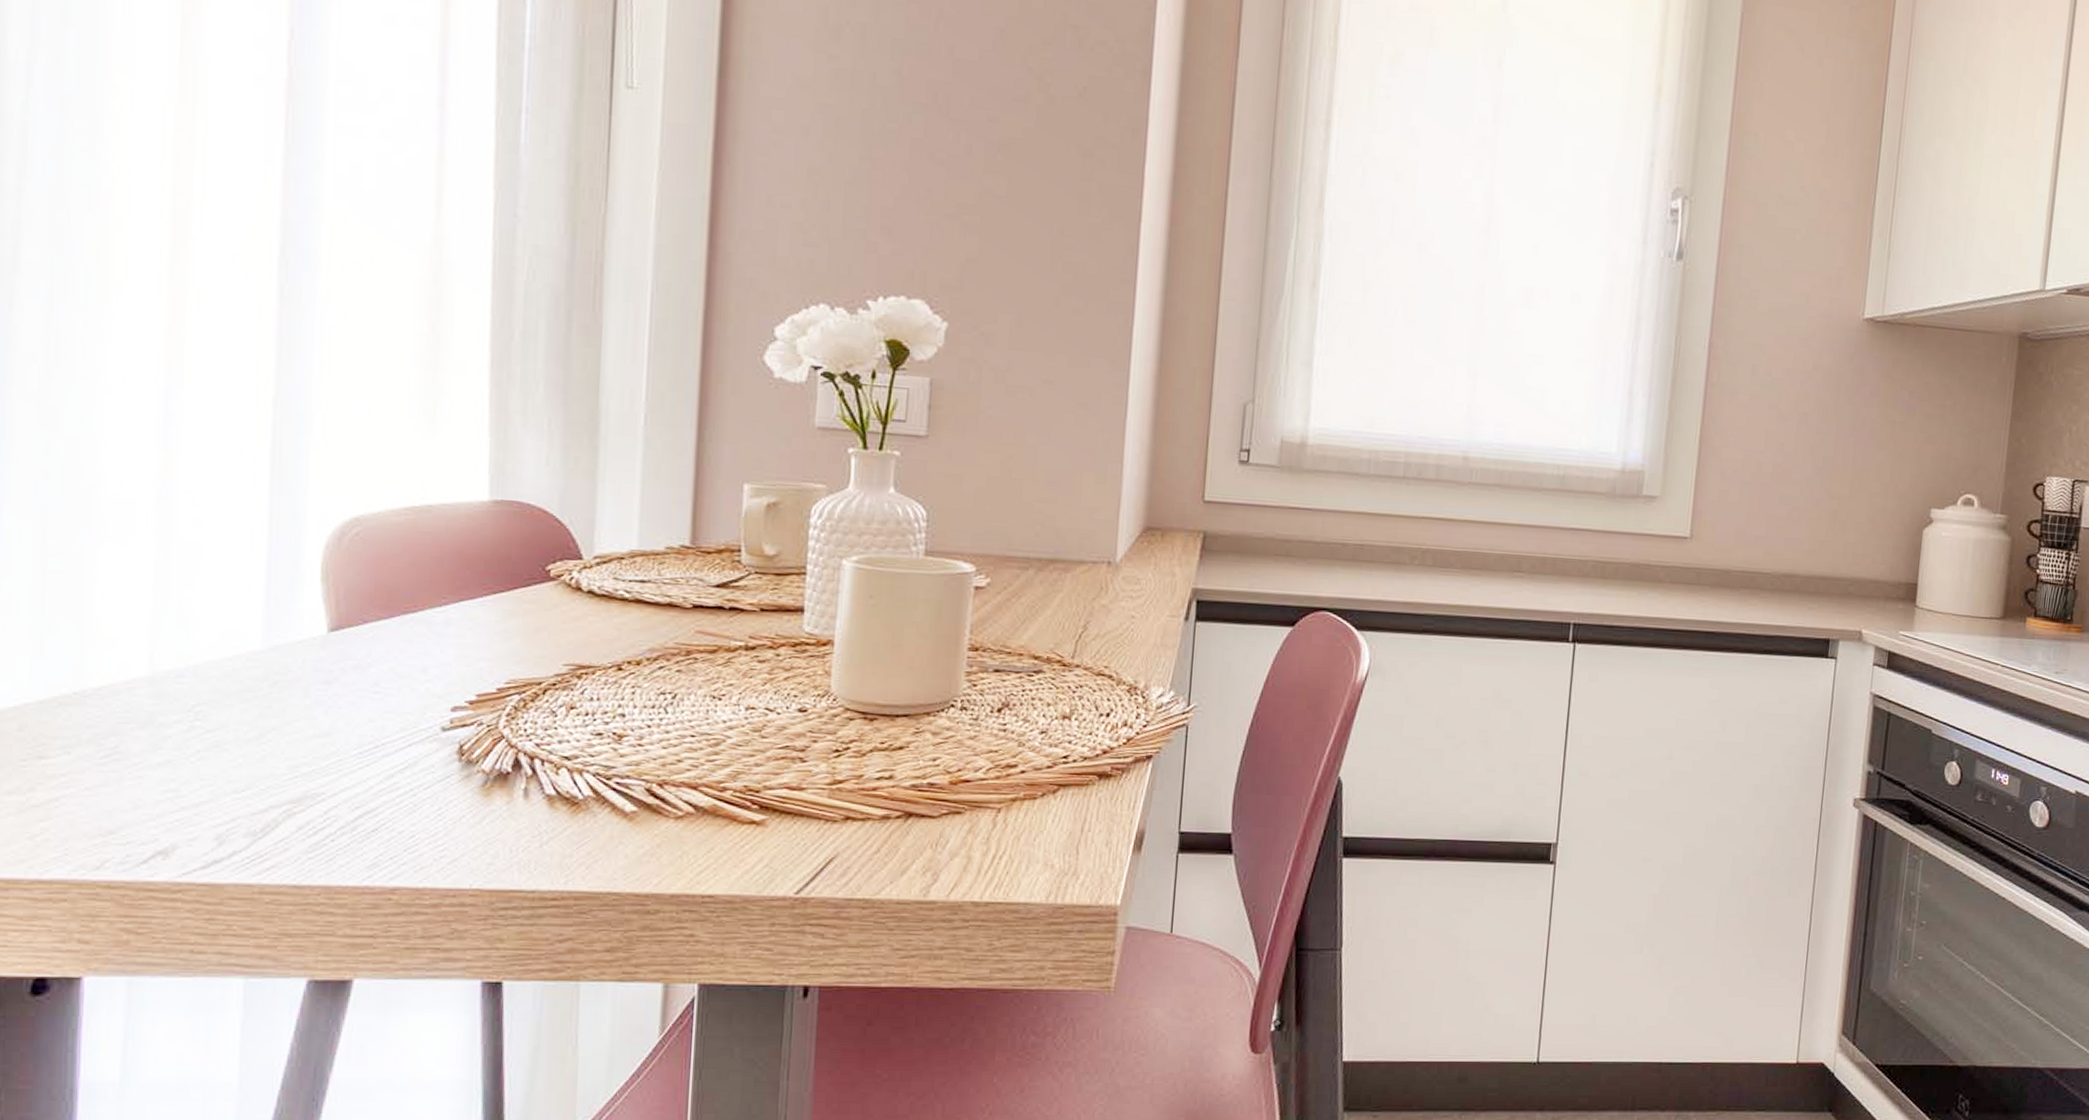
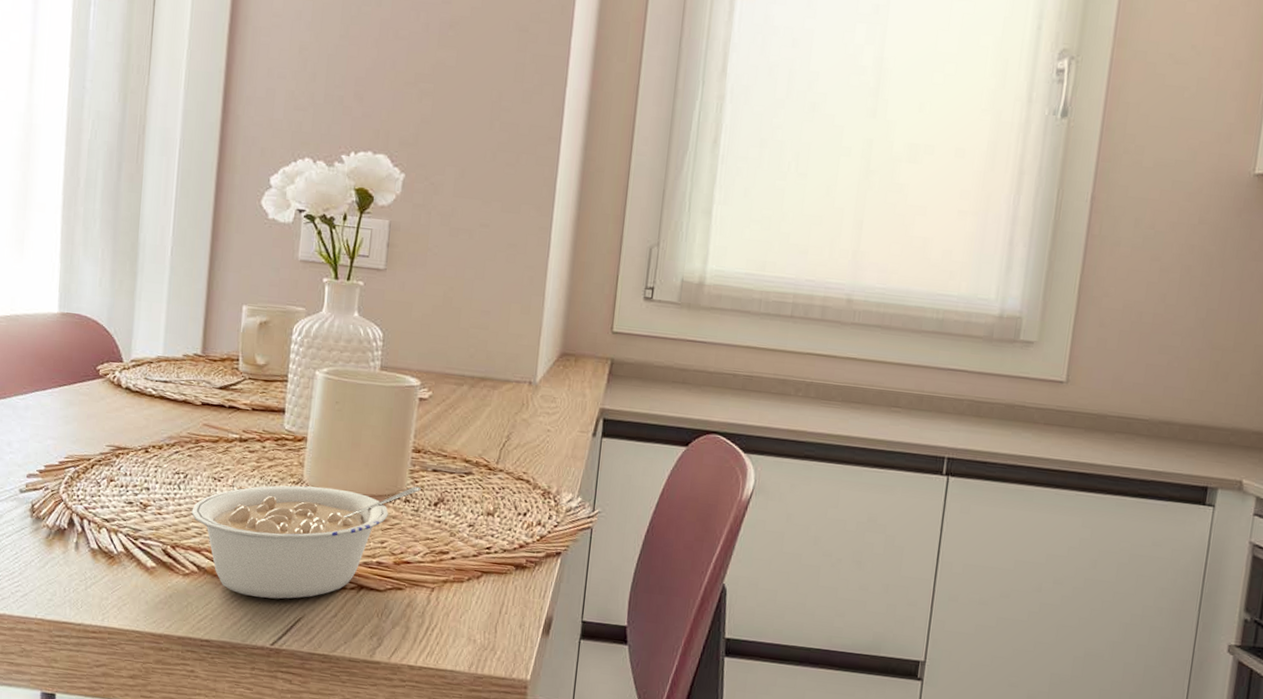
legume: none [683,690,980,838] -> present [191,485,421,599]

